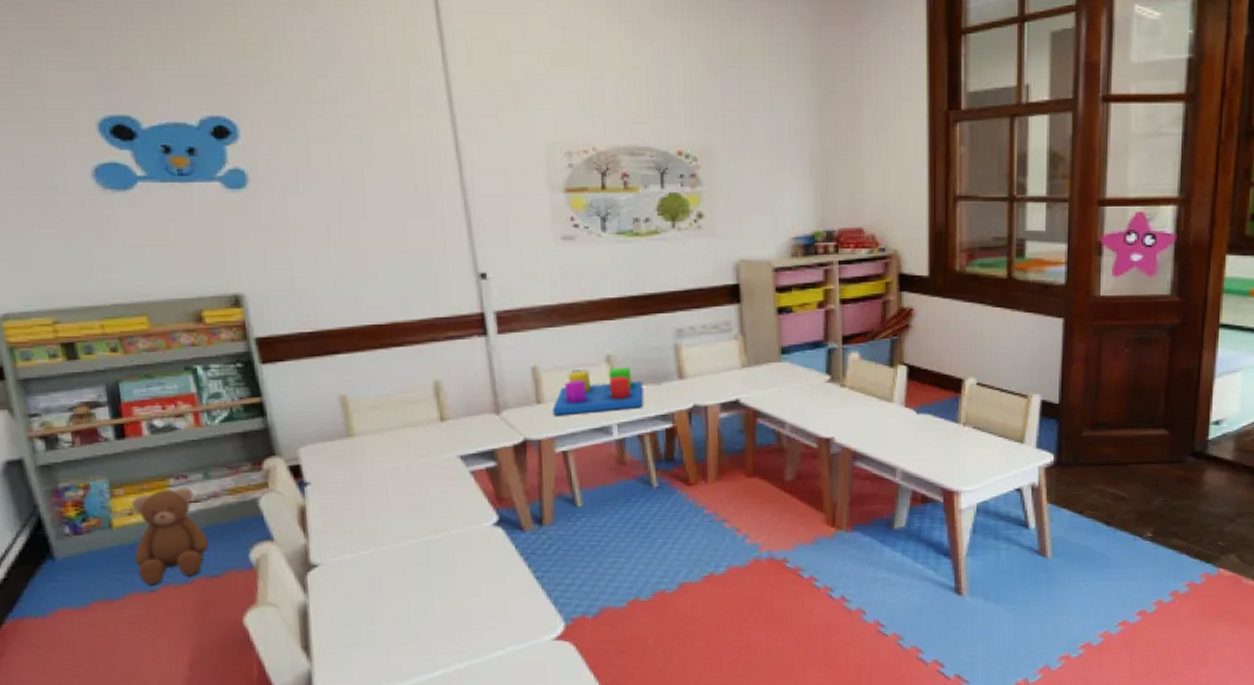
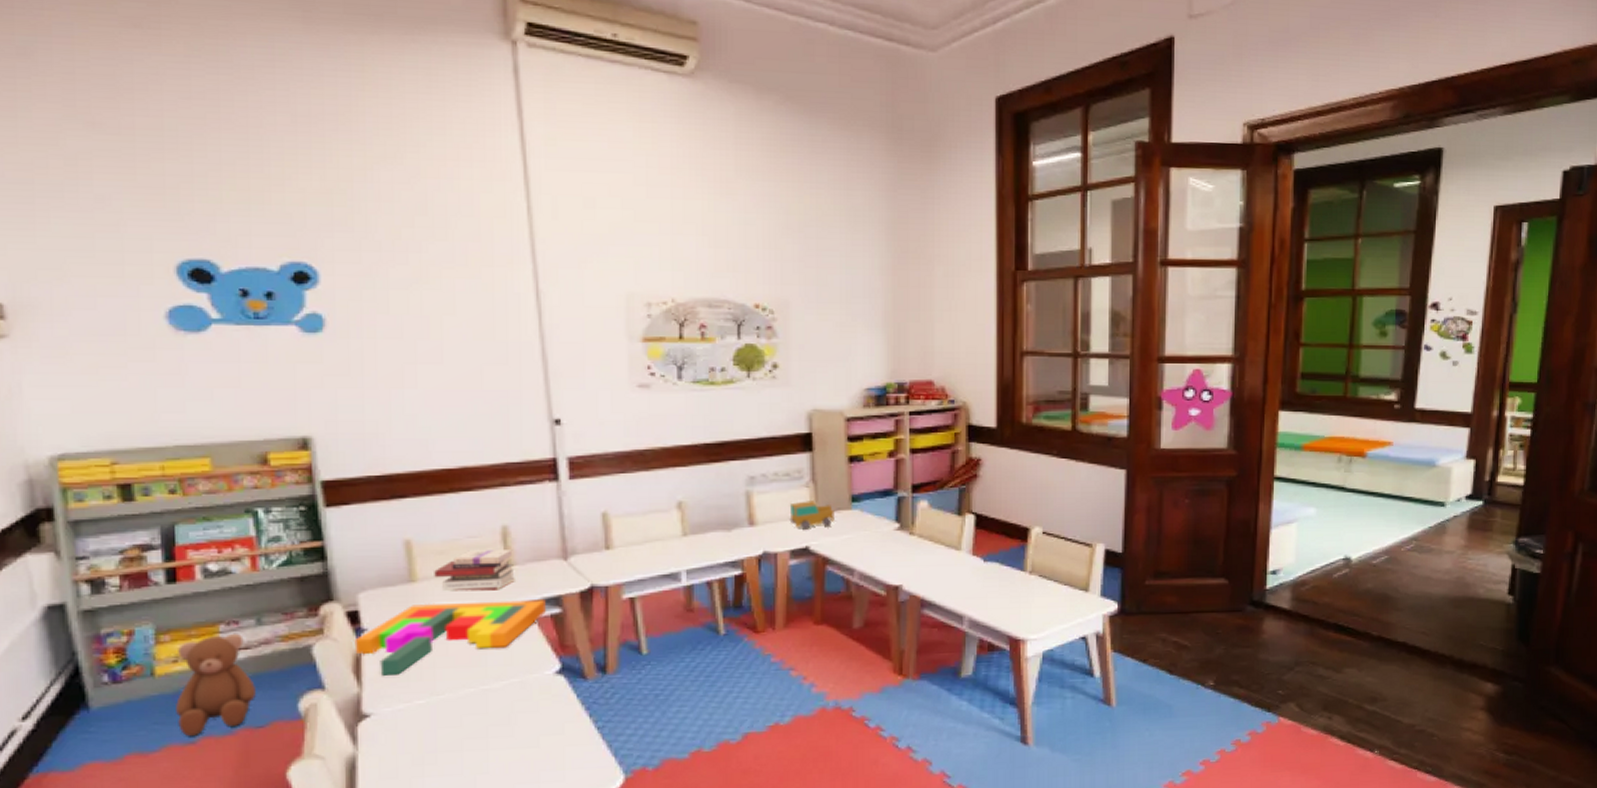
toy building blocks: none [298,452,481,527] -> present [354,598,546,676]
books: none [370,404,450,445] -> present [434,550,515,591]
toy blocks: present [553,367,643,416] -> none [622,514,713,562]
toy truck: none [718,353,764,382] -> present [789,501,835,530]

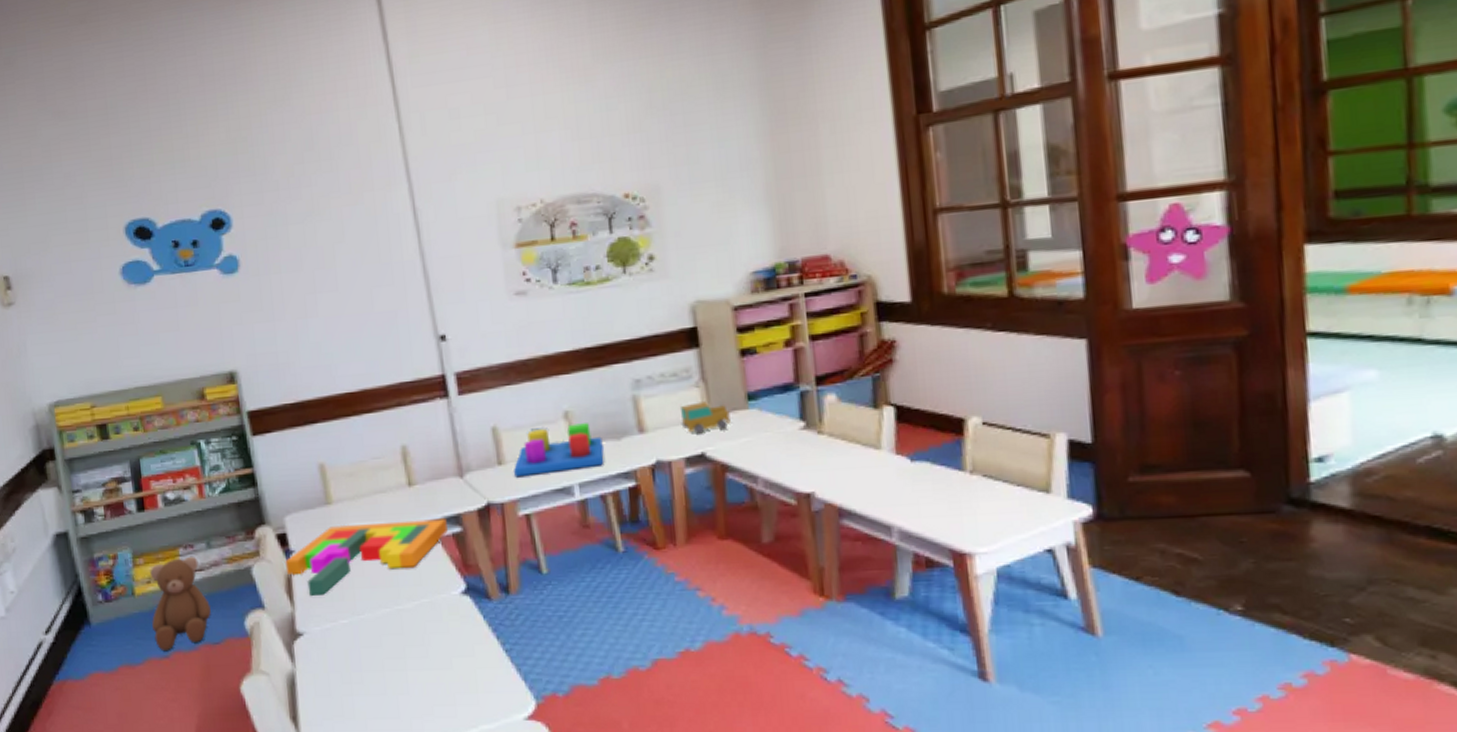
books: present [434,550,515,591] -> none [346,469,417,512]
toy blocks: none [622,514,713,562] -> present [514,423,604,478]

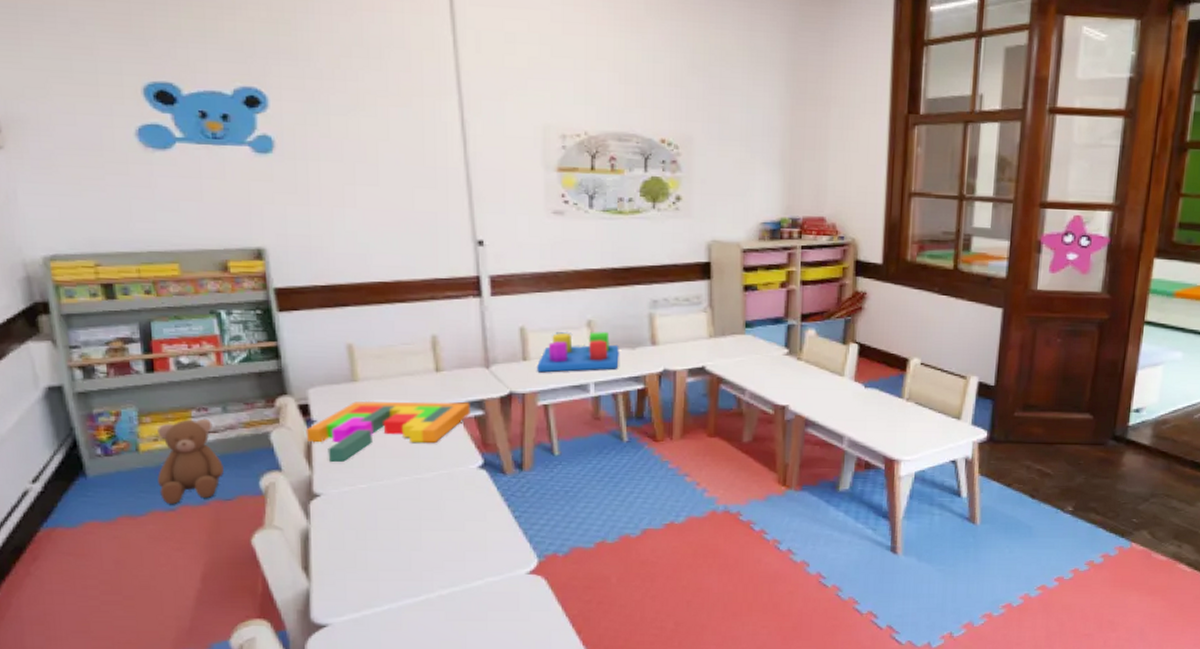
toy truck: present [679,401,731,434] -> none [688,324,729,351]

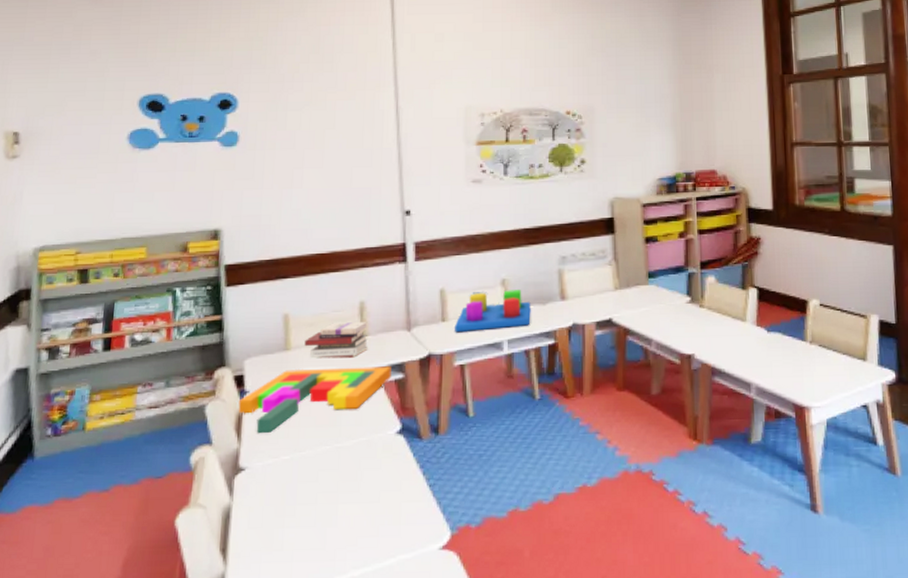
teddy bear: present [157,418,224,505] -> none [97,394,159,485]
books: none [373,356,443,392] -> present [304,322,368,358]

